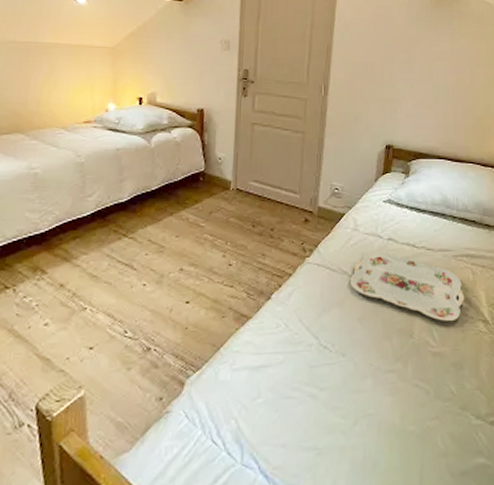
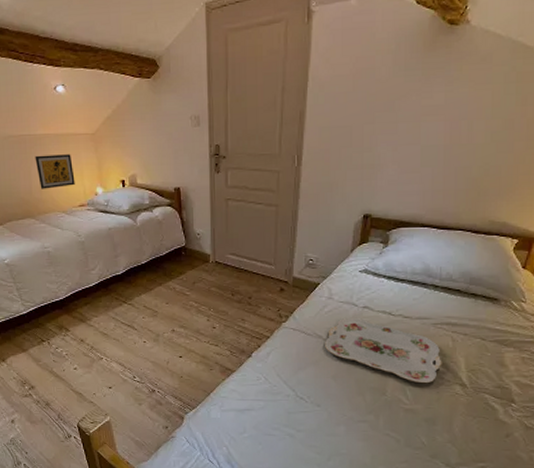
wall art: none [37,64,84,102] -> present [35,154,75,189]

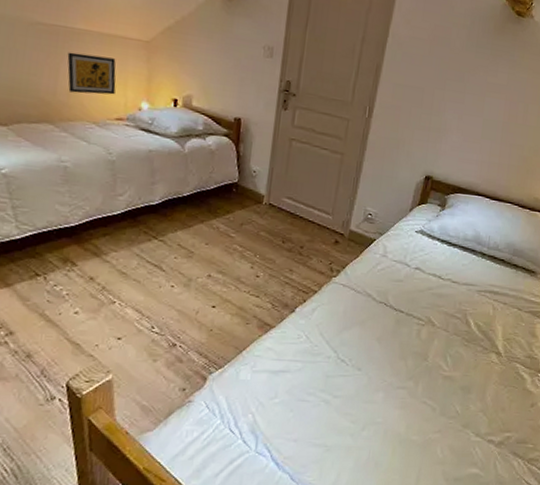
serving tray: present [325,317,442,384] -> none [373,277,483,351]

